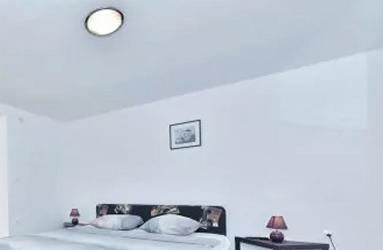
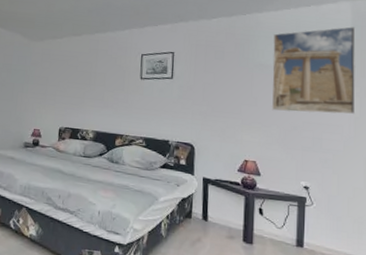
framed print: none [295,78,372,167] -> present [271,26,356,115]

